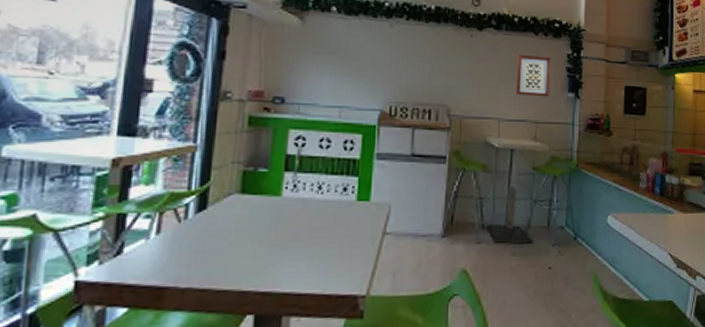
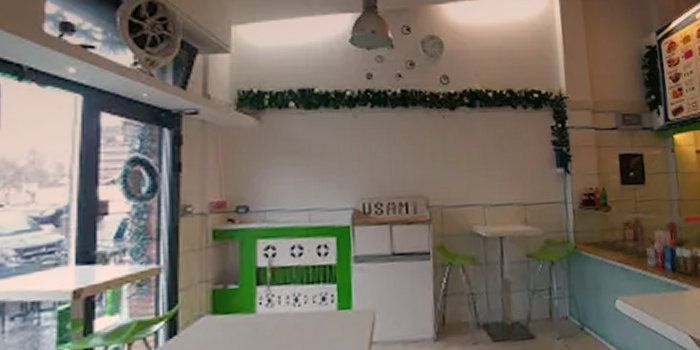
wall art: present [515,55,551,97] -> none [496,131,536,177]

